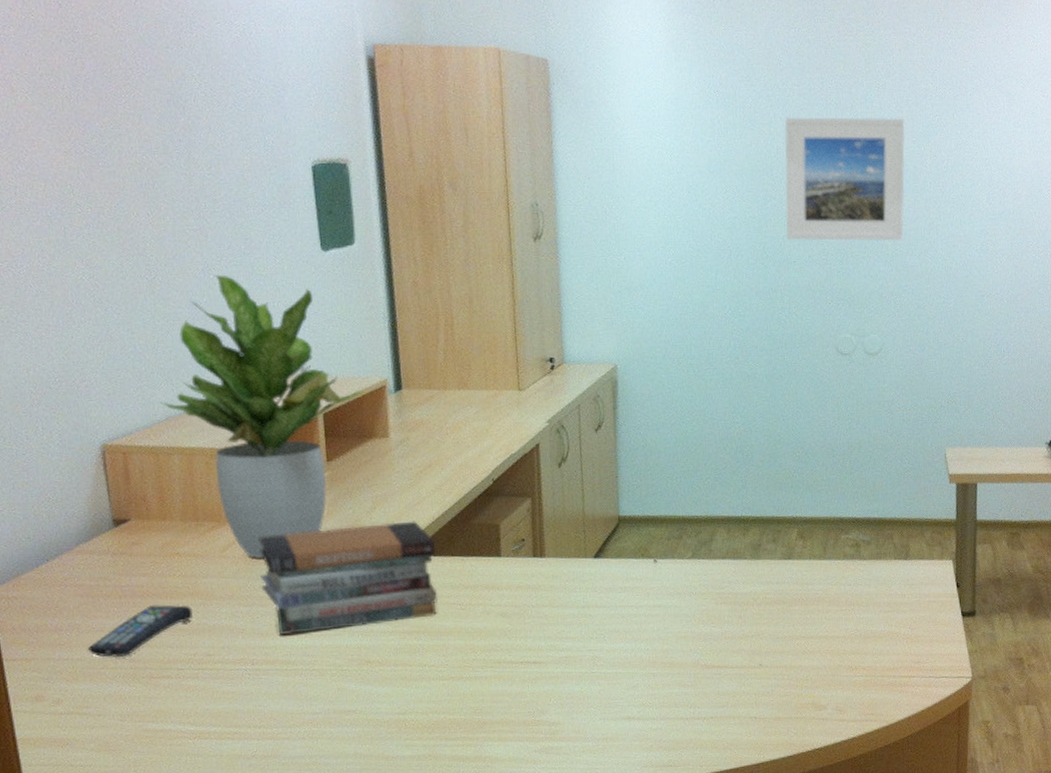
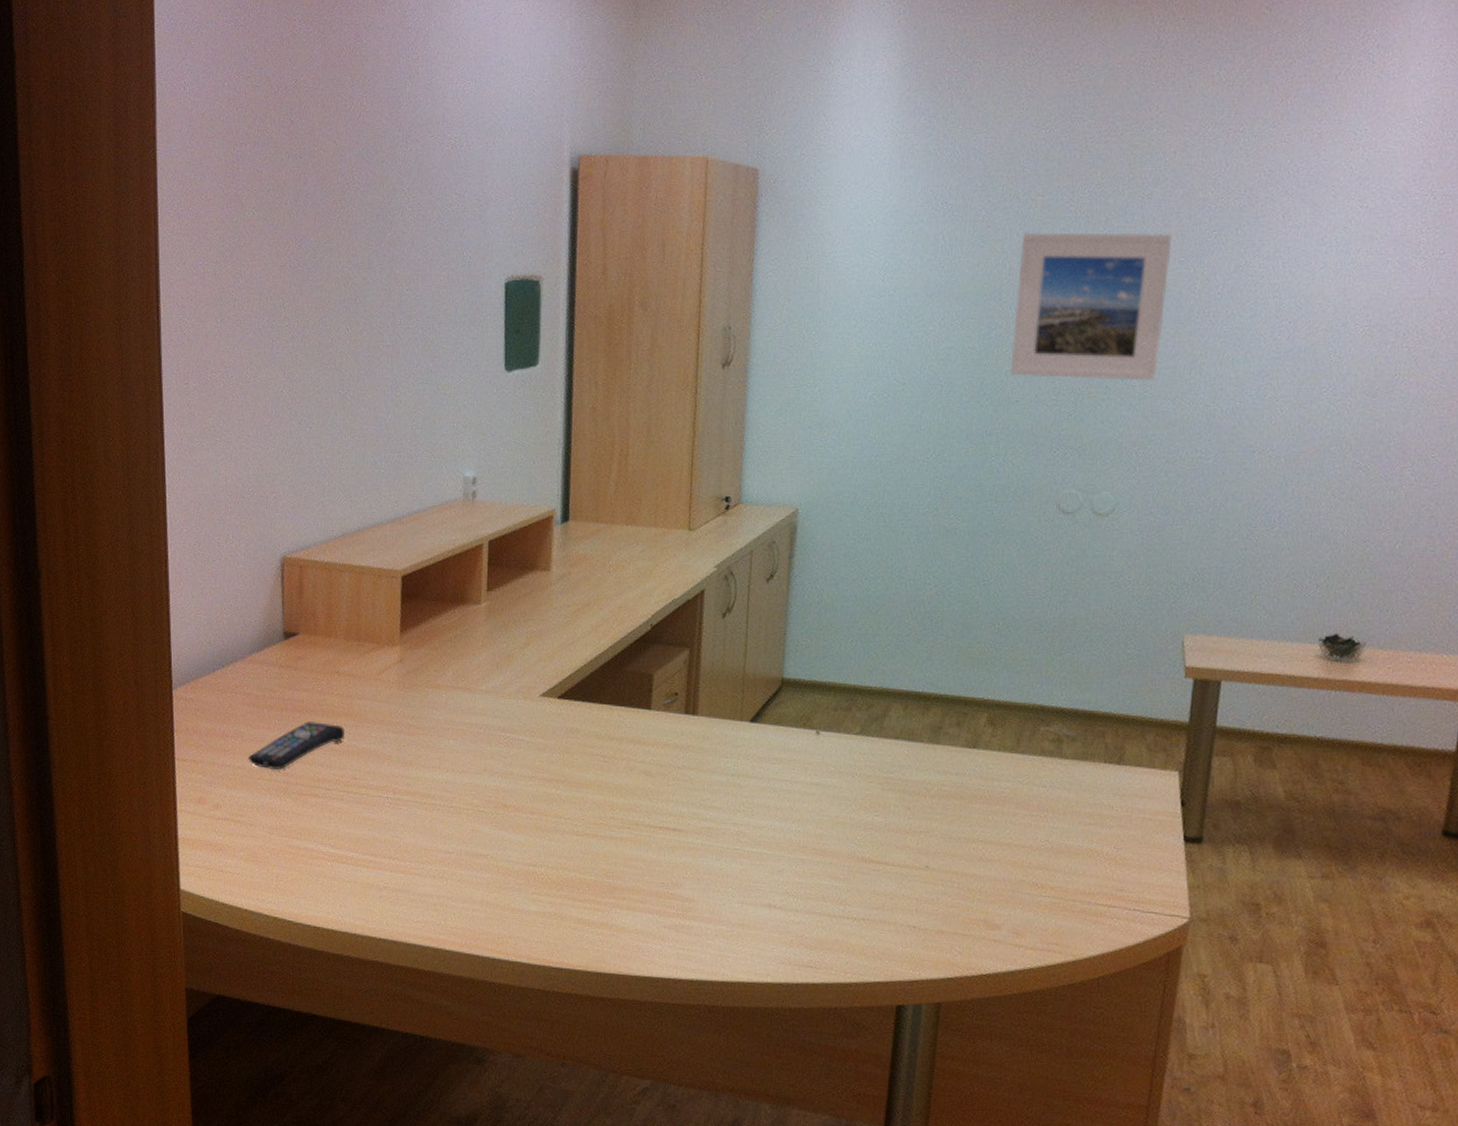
potted plant: present [159,274,364,559] -> none [338,392,530,686]
book stack: present [258,521,437,635] -> none [409,661,585,768]

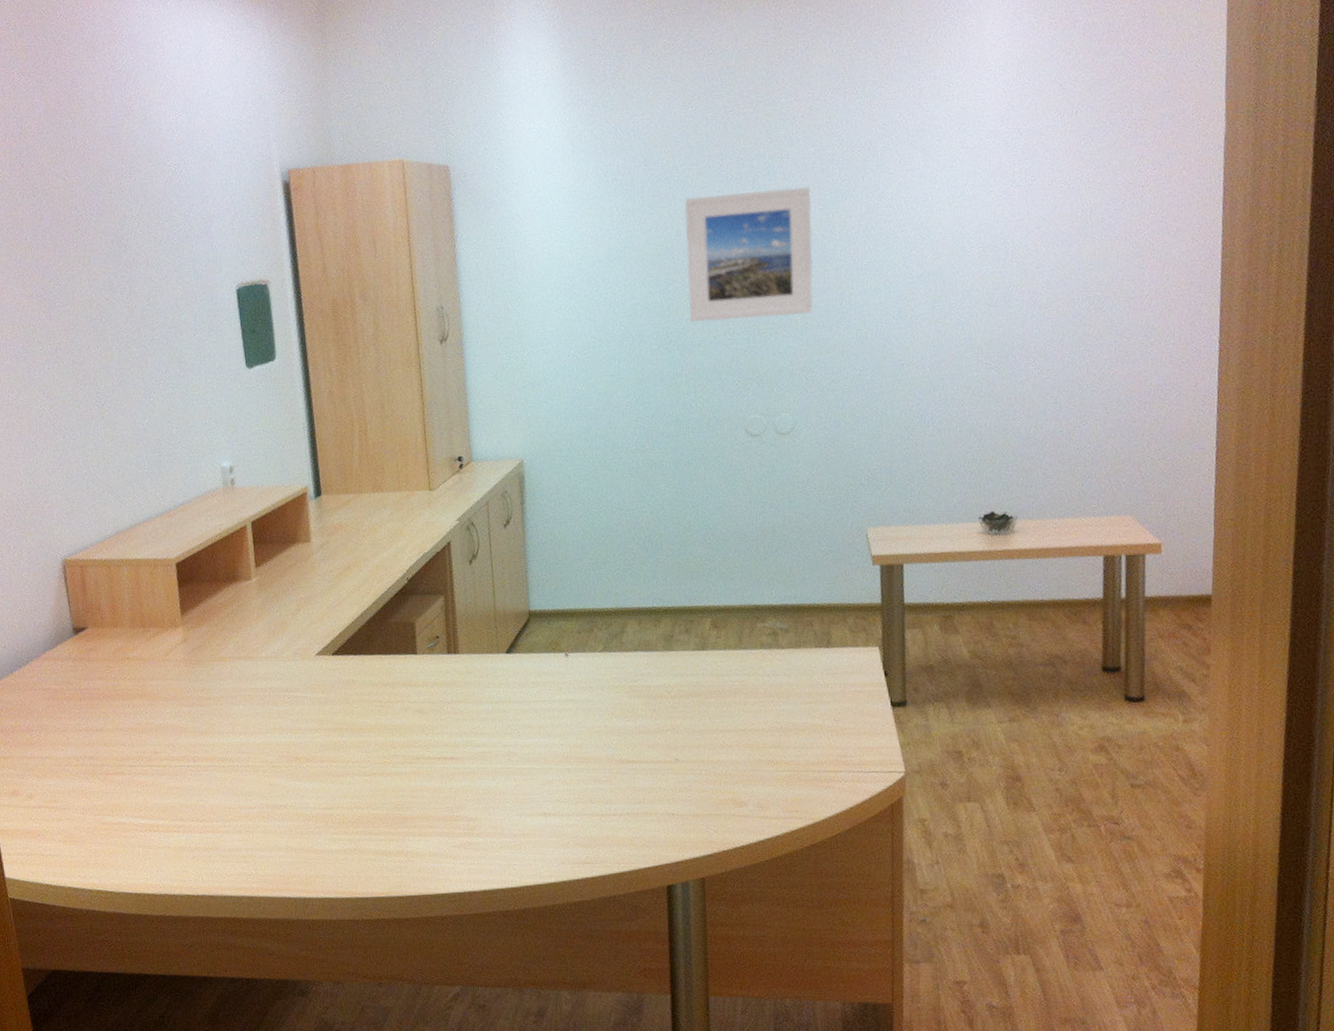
remote control: present [249,721,345,771] -> none [54,706,142,756]

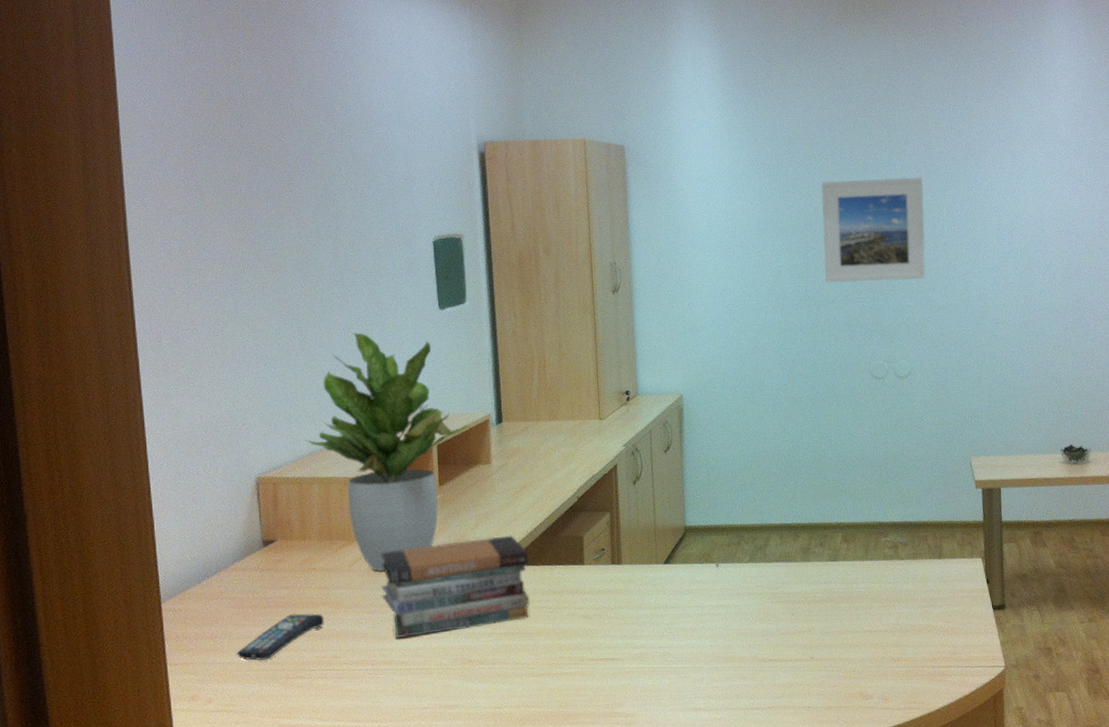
remote control: none [54,706,142,756] -> present [237,613,324,661]
potted plant: none [110,397,287,662] -> present [304,332,471,572]
book stack: none [197,621,359,734] -> present [381,535,530,639]

